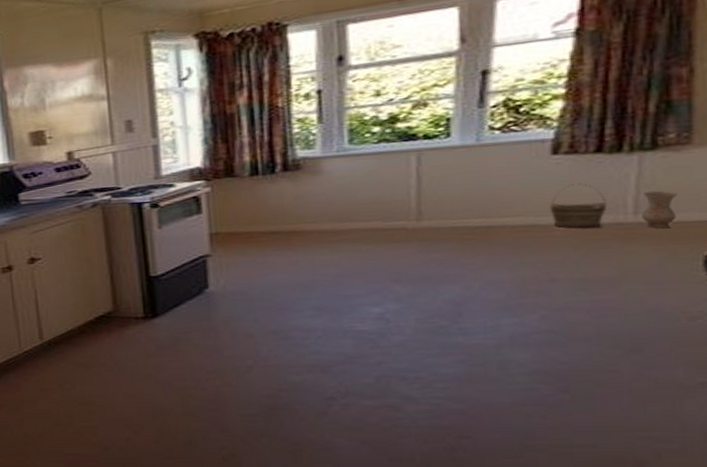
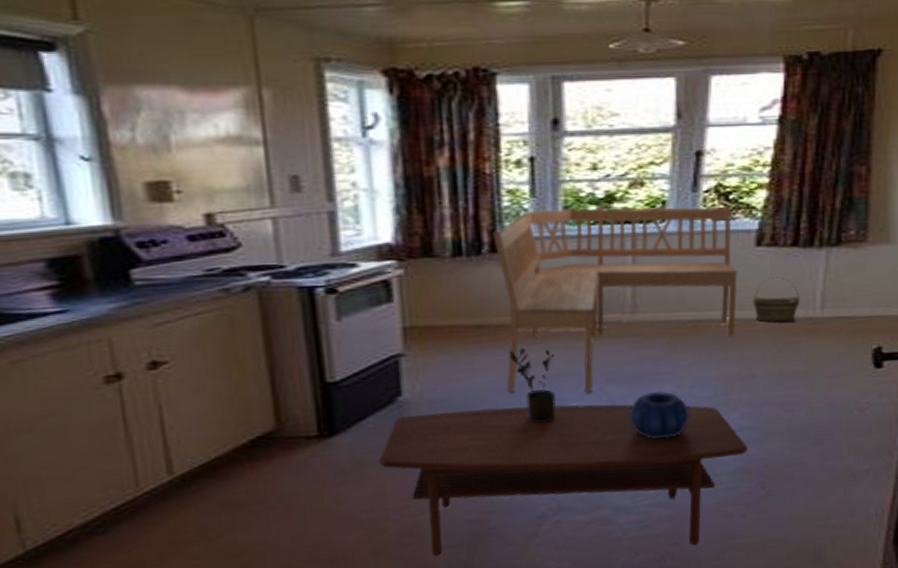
coffee table: none [189,301,549,441] -> present [378,404,749,557]
bench: none [285,117,532,291] -> present [493,204,739,393]
potted plant: none [299,250,344,316] -> present [508,348,556,423]
decorative bowl: none [415,291,481,337] -> present [629,390,690,440]
ceramic jug: present [640,190,677,228] -> none [826,286,855,323]

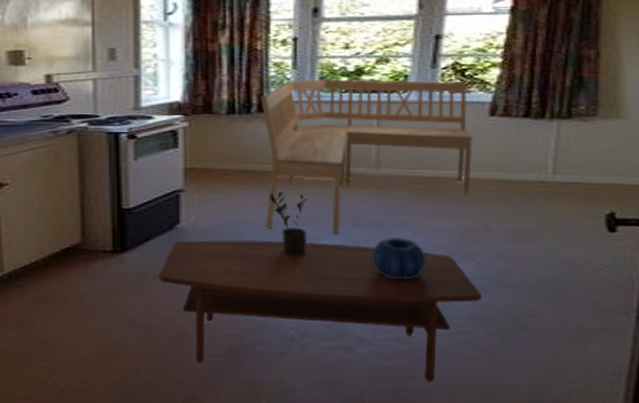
basket: present [752,276,800,324] -> none [486,143,533,185]

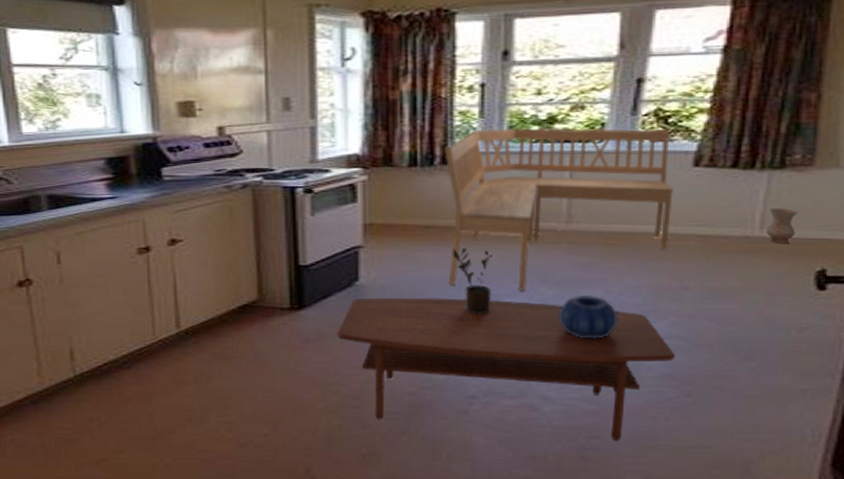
ceramic jug: none [558,154,586,188] -> present [765,207,798,243]

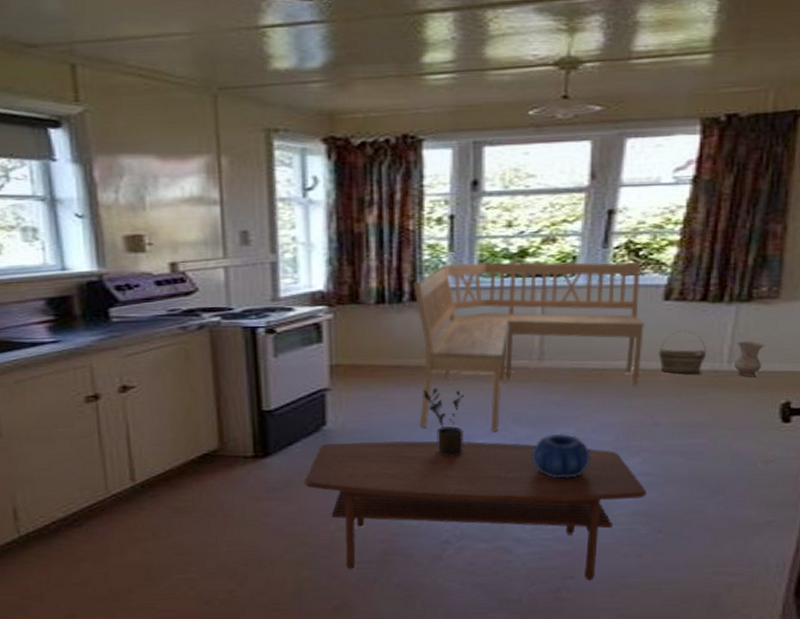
basket: none [687,195,738,240] -> present [658,329,707,375]

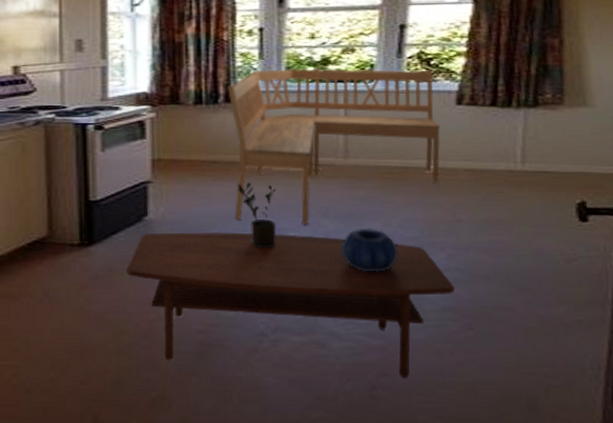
basket: present [658,329,707,375] -> none [455,131,501,174]
ceramic jug: present [733,340,764,377] -> none [527,143,555,177]

